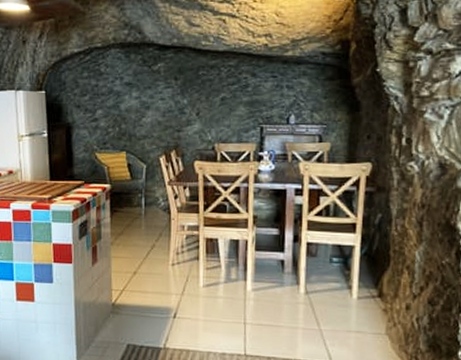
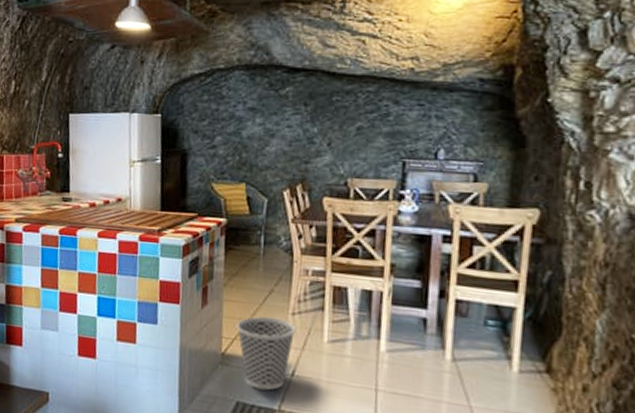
wastebasket: none [124,268,176,332] -> present [236,316,296,391]

